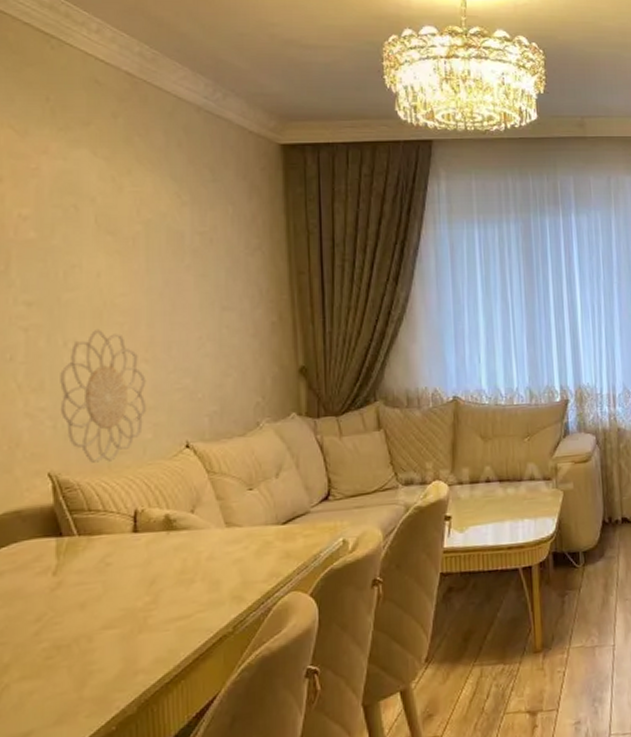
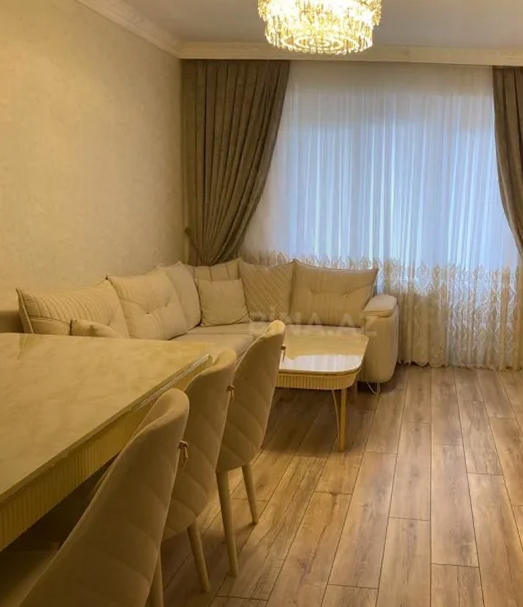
decorative wall piece: present [60,328,147,463] -> none [24,189,81,284]

